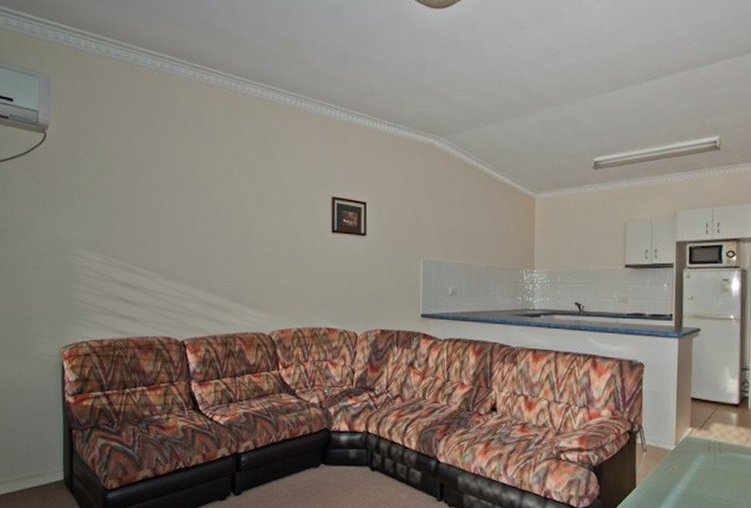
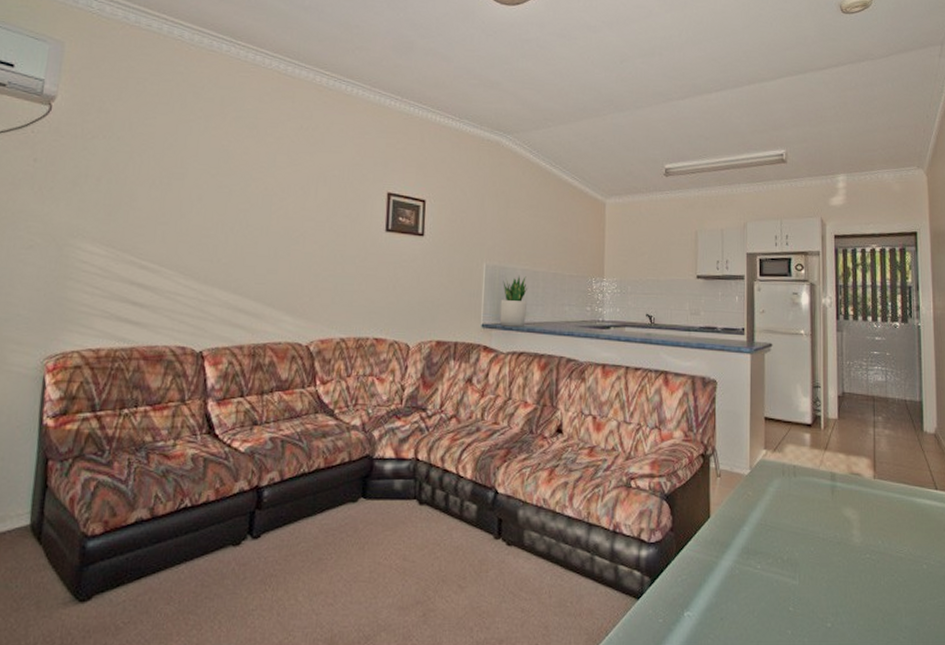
planter: none [437,268,462,316] -> present [499,275,527,327]

